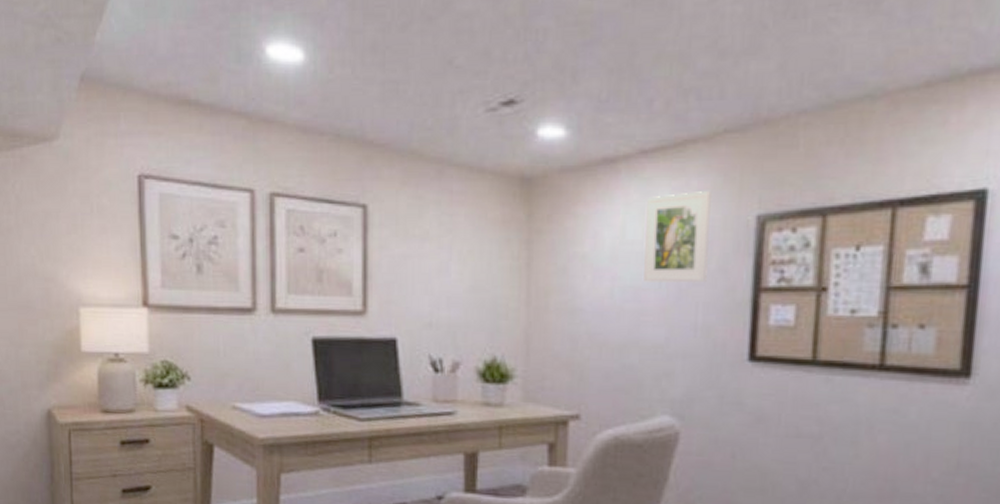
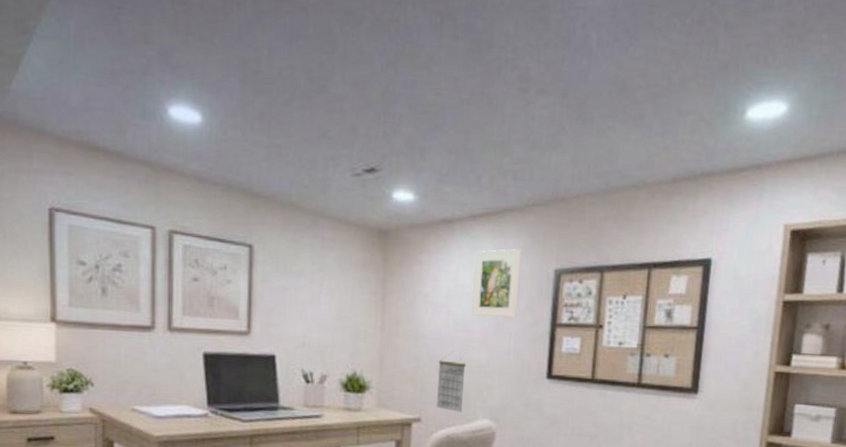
calendar: none [600,331,638,407] -> present [437,354,466,412]

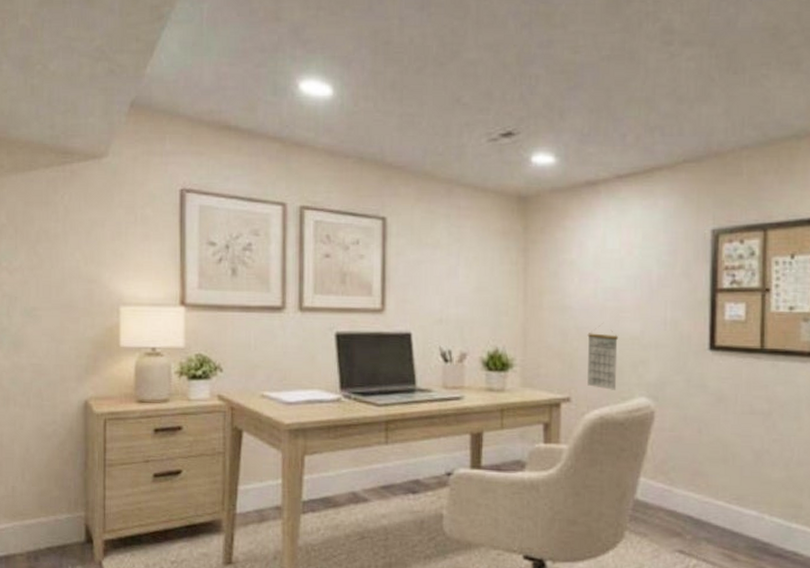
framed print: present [471,249,523,319] -> none [622,209,675,285]

